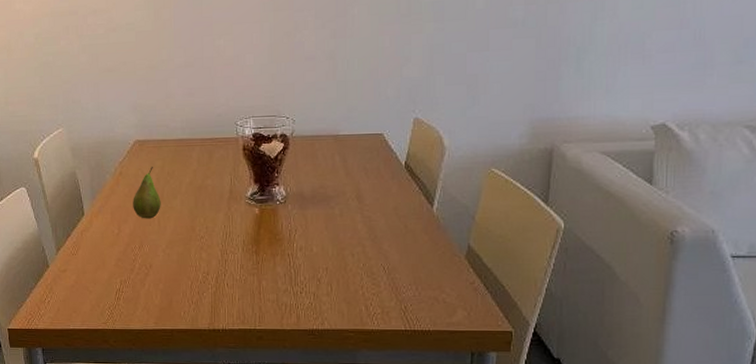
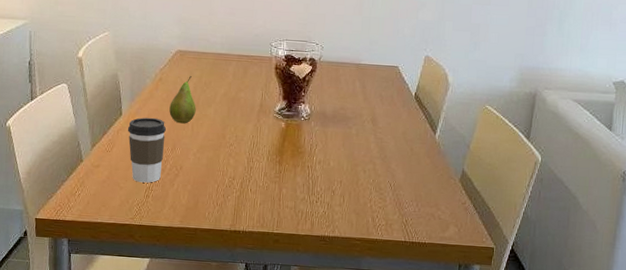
coffee cup: none [91,215,131,285] -> present [127,117,166,183]

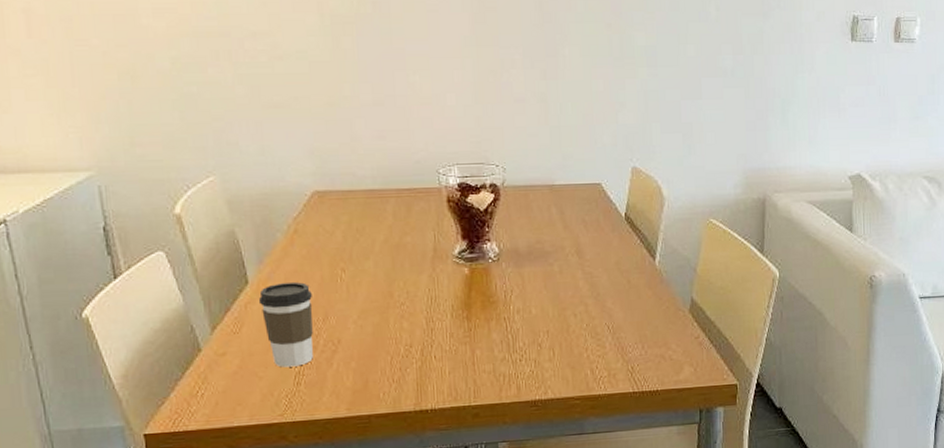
fruit: present [169,76,196,124] -> none [313,223,350,285]

